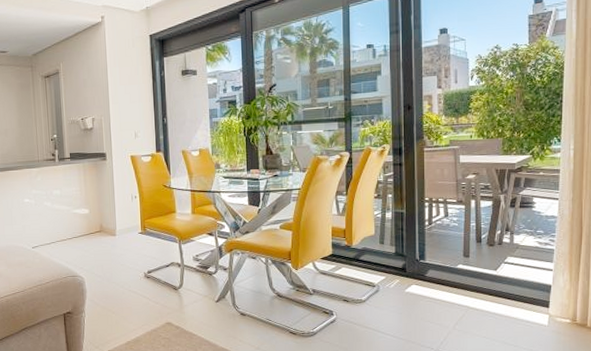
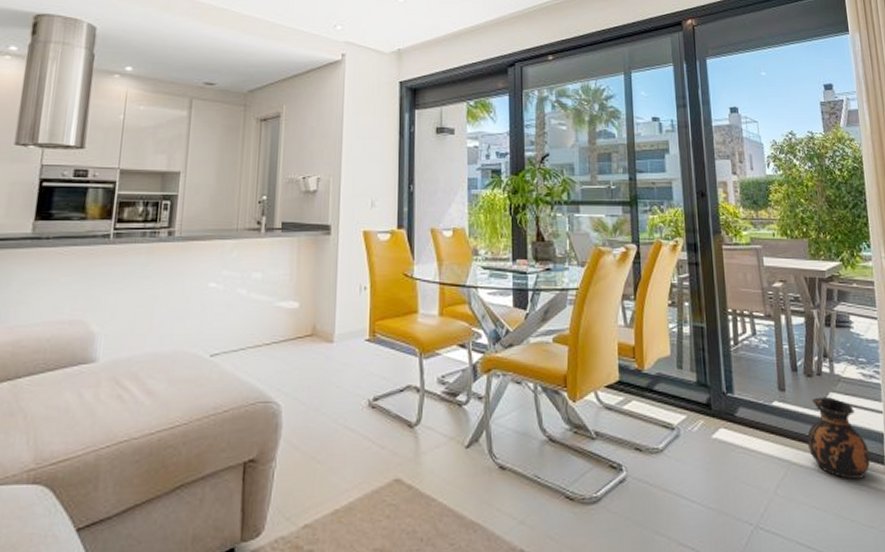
ceramic jug: none [485,260,537,318] -> present [807,397,871,479]

